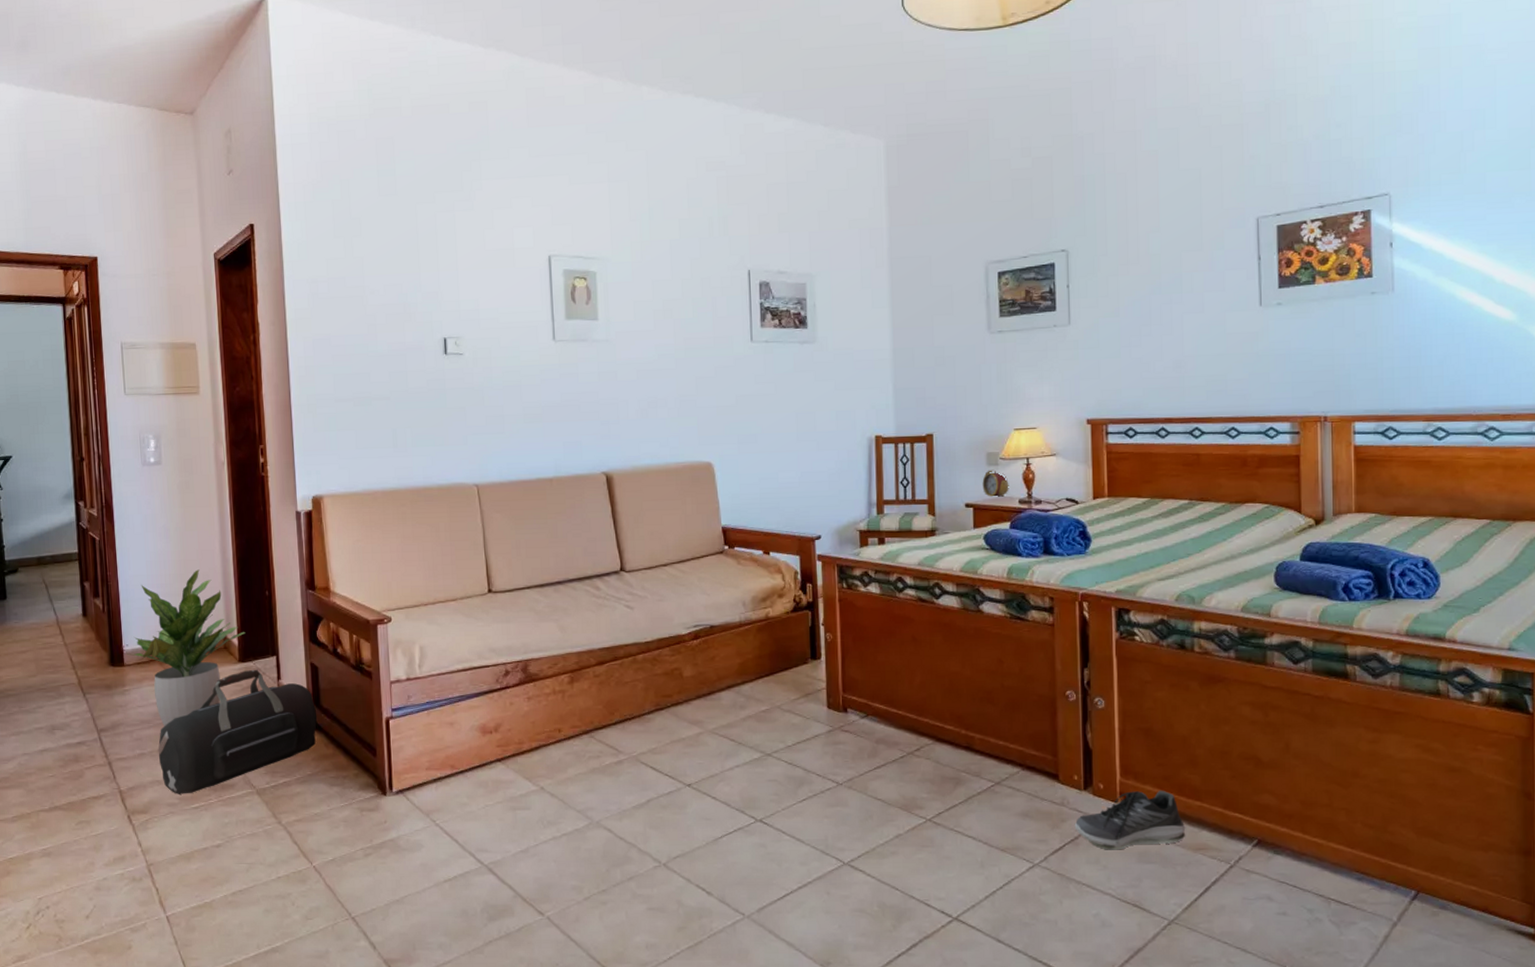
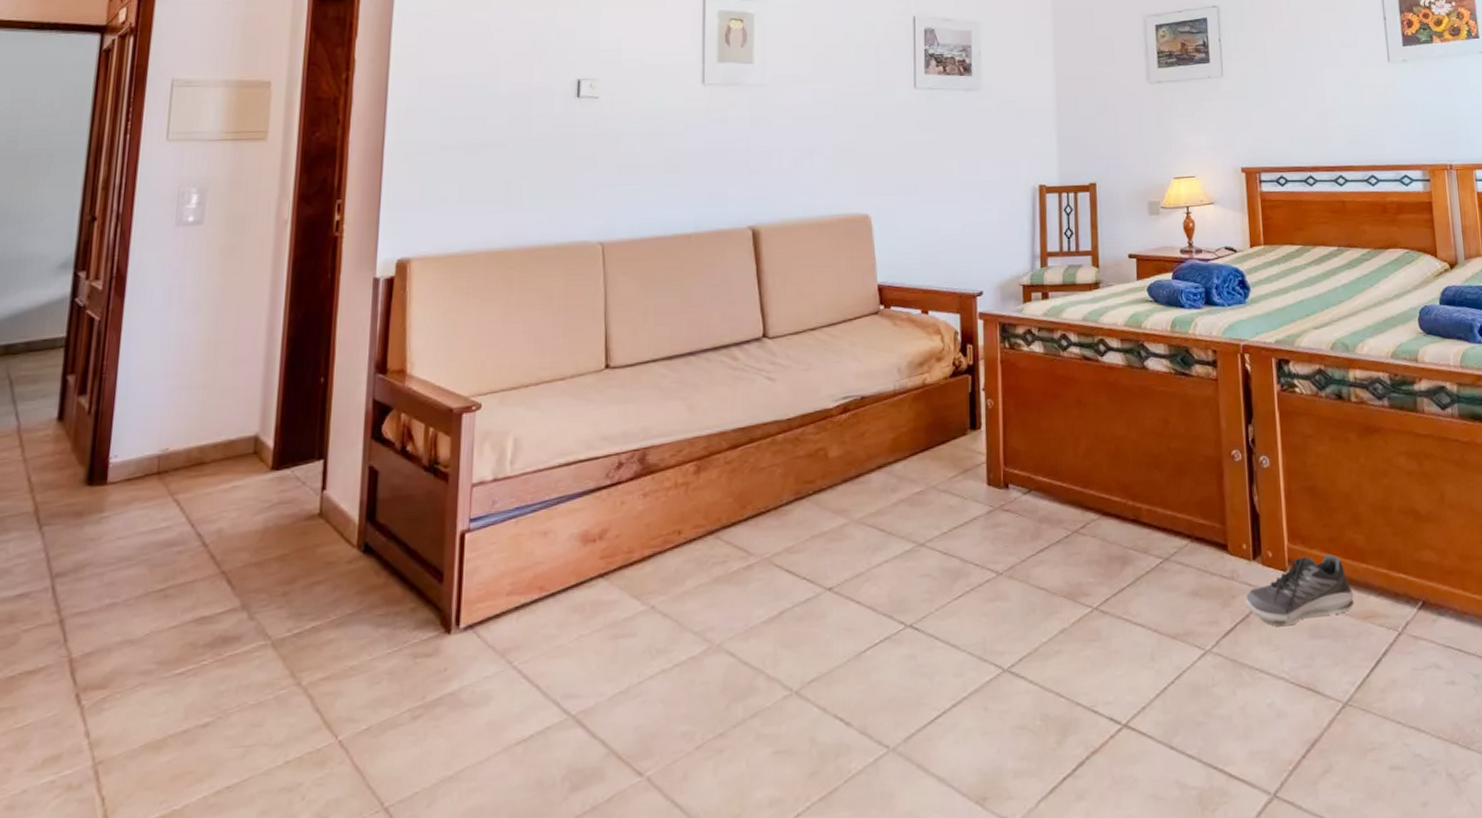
potted plant: present [127,569,245,726] -> none [113,353,286,563]
duffel bag: present [158,669,318,794] -> none [136,478,370,657]
alarm clock: present [982,470,1009,497] -> none [1144,219,1171,247]

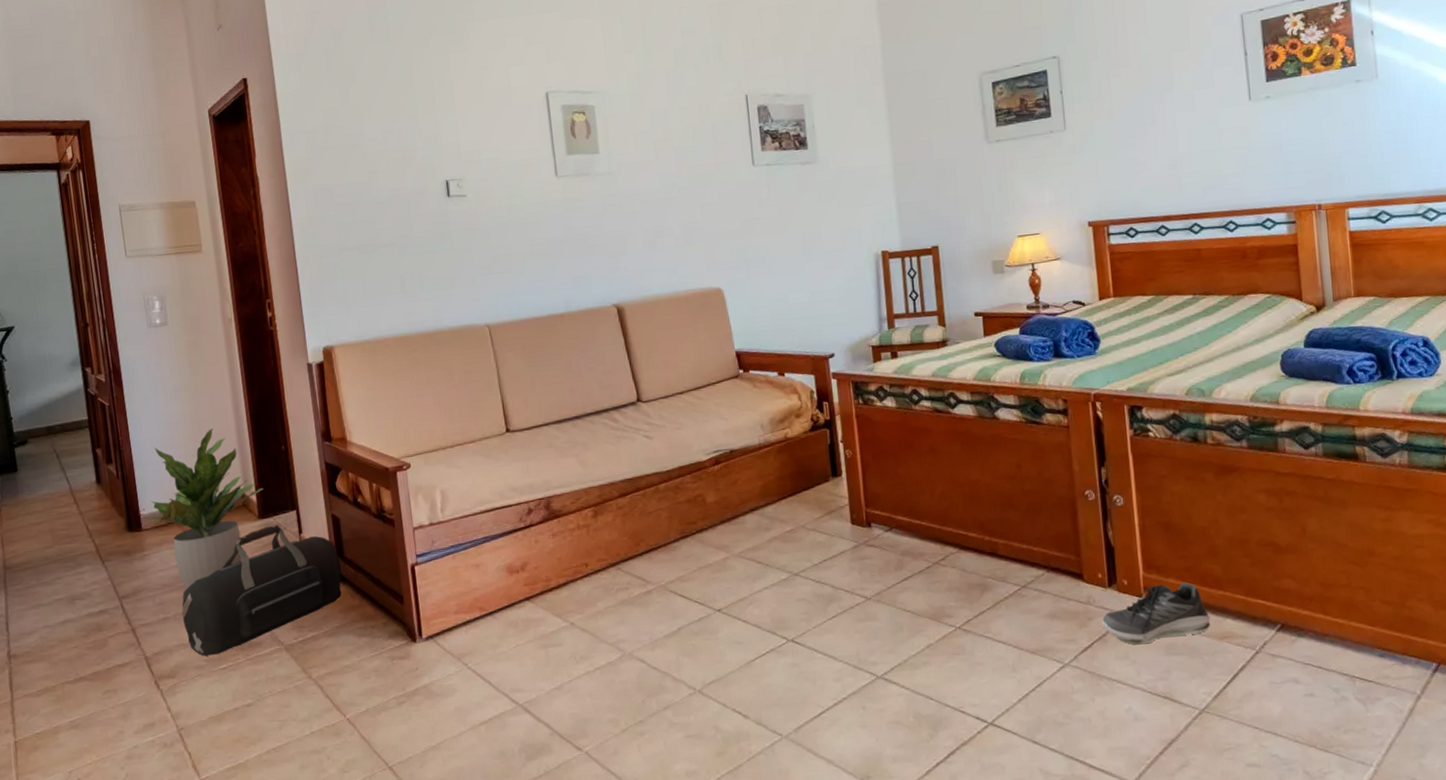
potted plant: none [113,353,286,563] -> present [144,428,264,589]
duffel bag: none [136,478,370,657] -> present [181,524,342,656]

